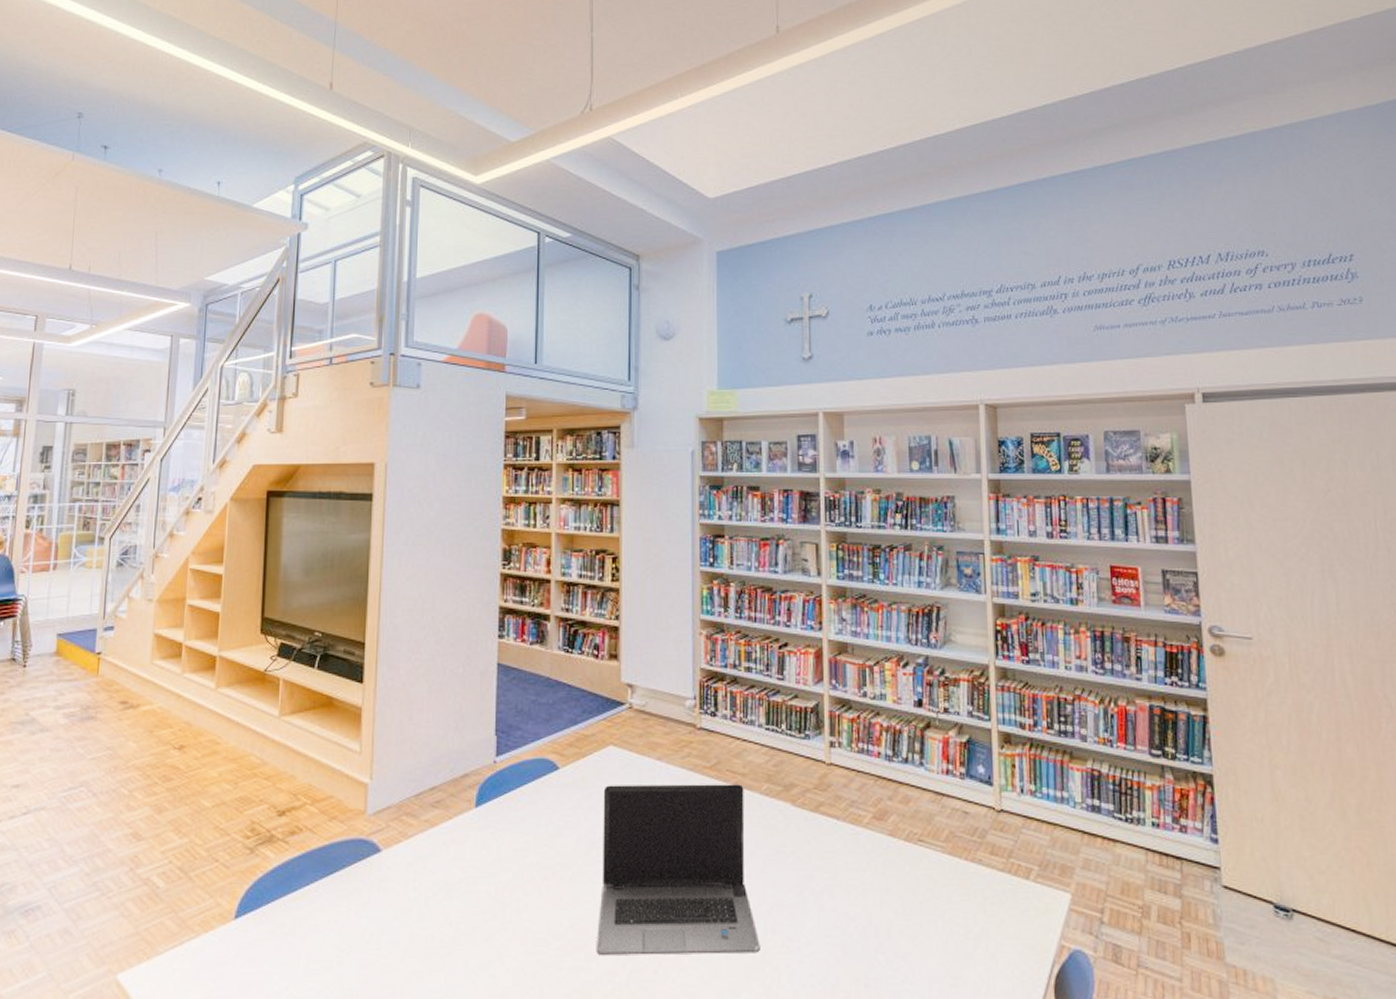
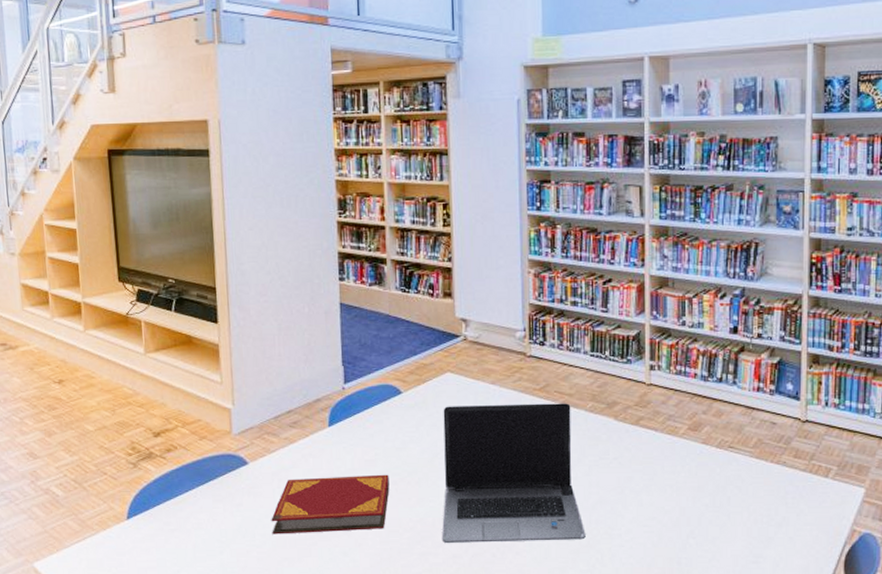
hardback book: none [401,867,539,941] -> present [271,474,390,534]

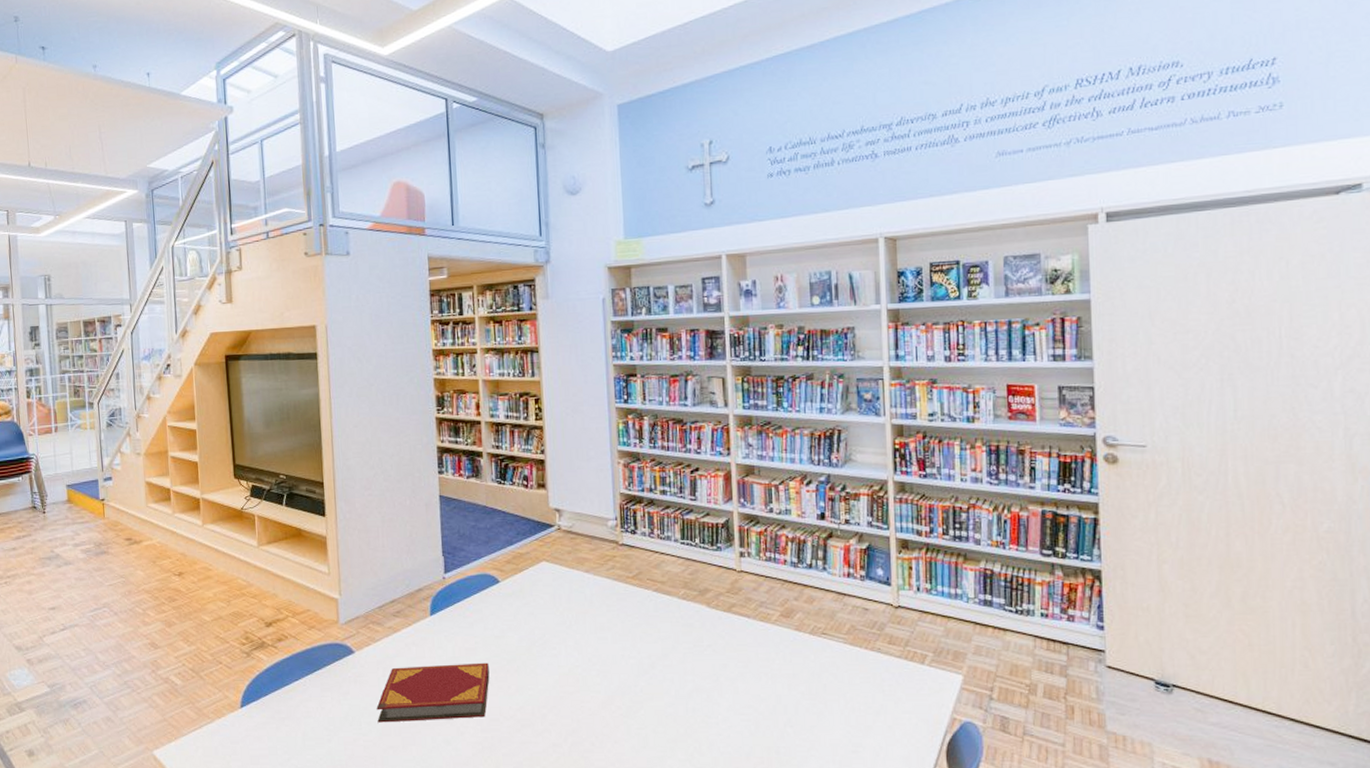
laptop computer: present [441,403,586,543] -> none [539,591,683,731]

